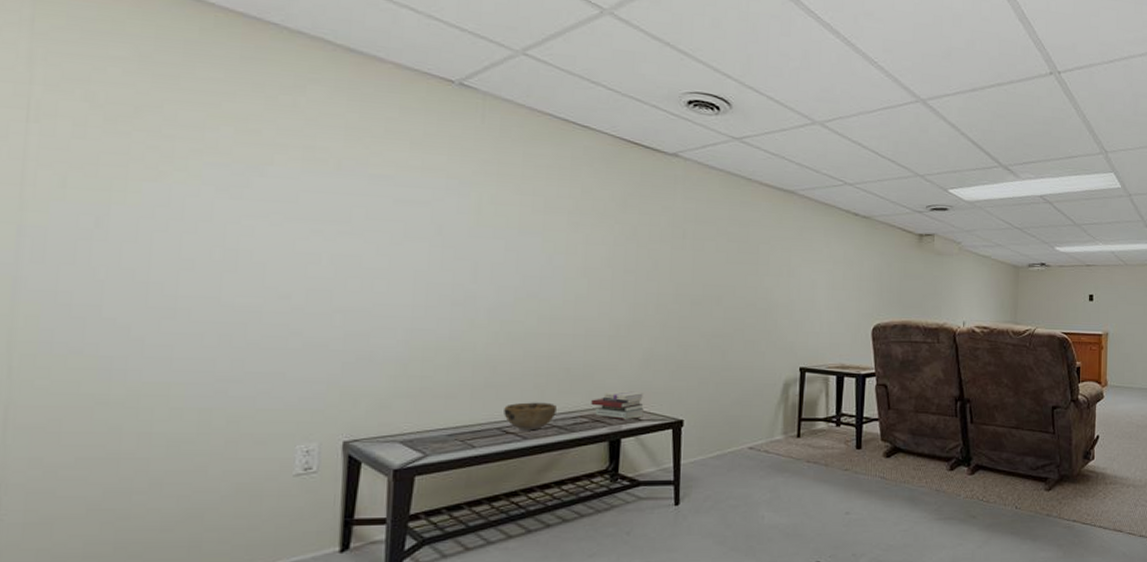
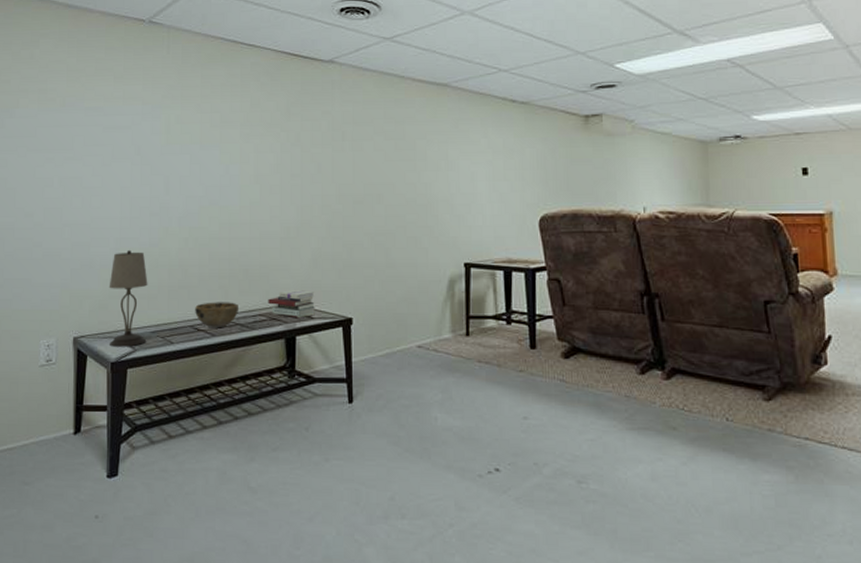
table lamp: none [392,343,446,452] -> present [109,250,148,347]

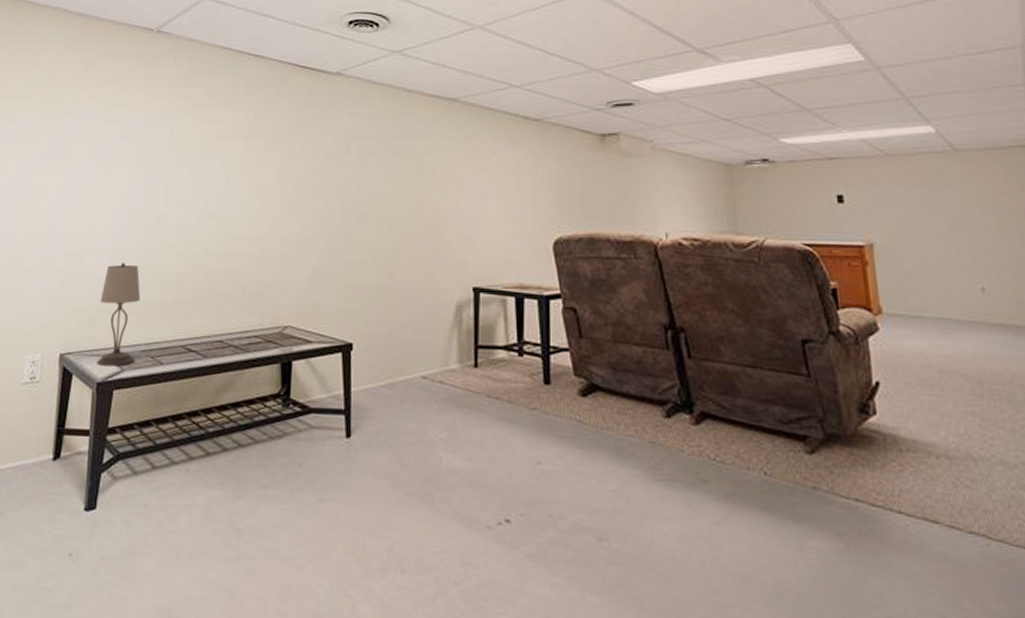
decorative bowl: present [195,302,238,327] -> none [187,320,233,348]
books: present [268,290,315,319] -> none [264,311,314,342]

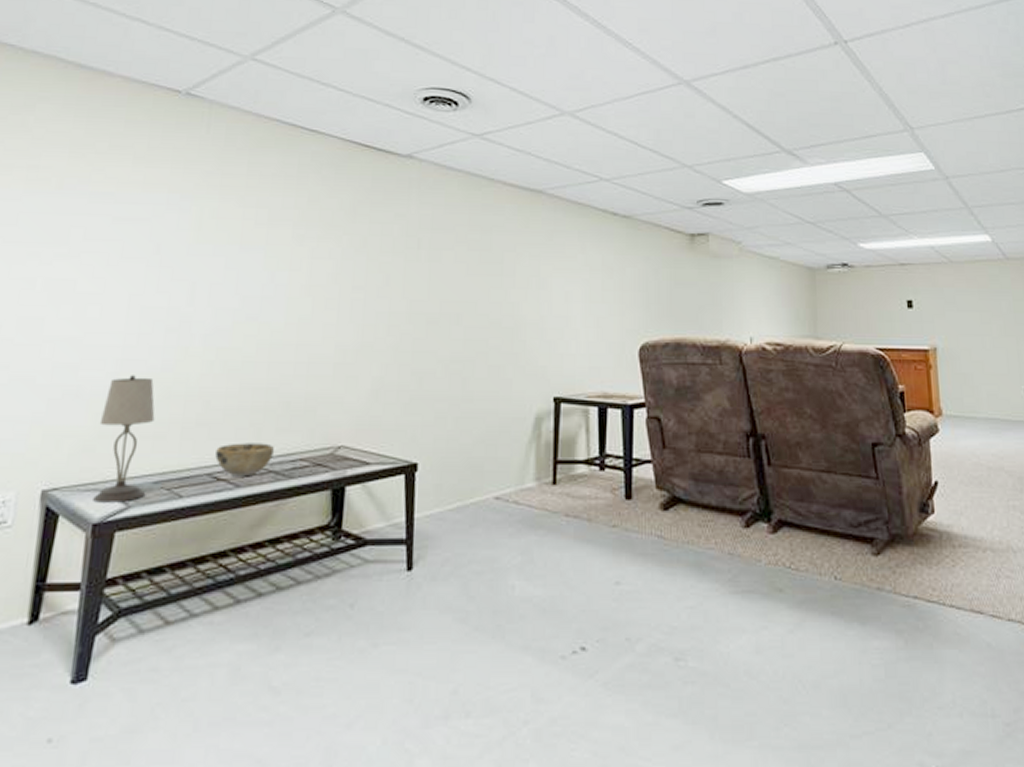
decorative bowl: none [187,320,233,348] -> present [215,443,274,475]

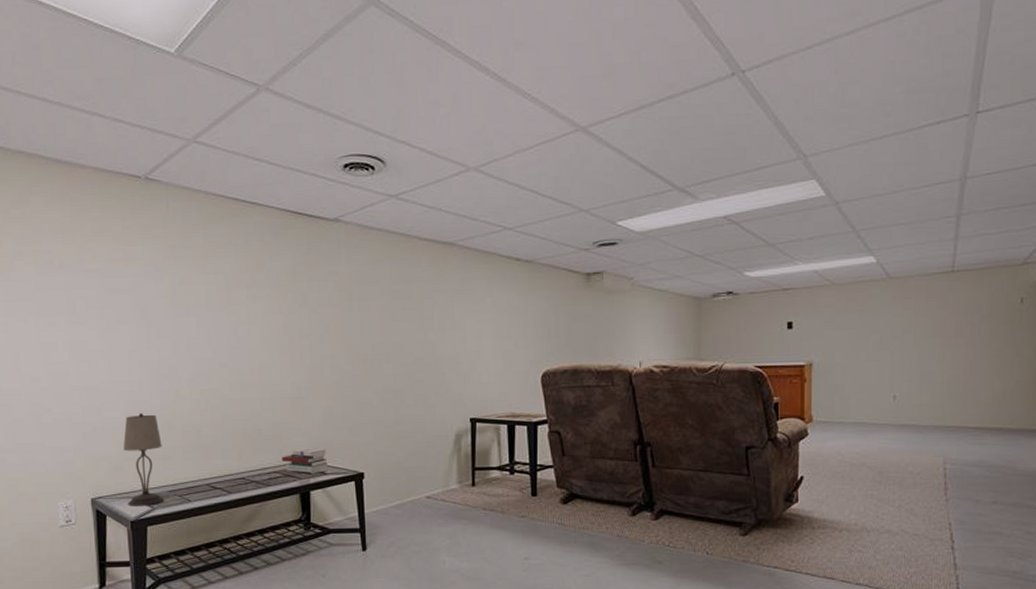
decorative bowl: present [215,443,274,475] -> none [210,460,253,485]
books: none [313,428,372,464] -> present [282,448,328,475]

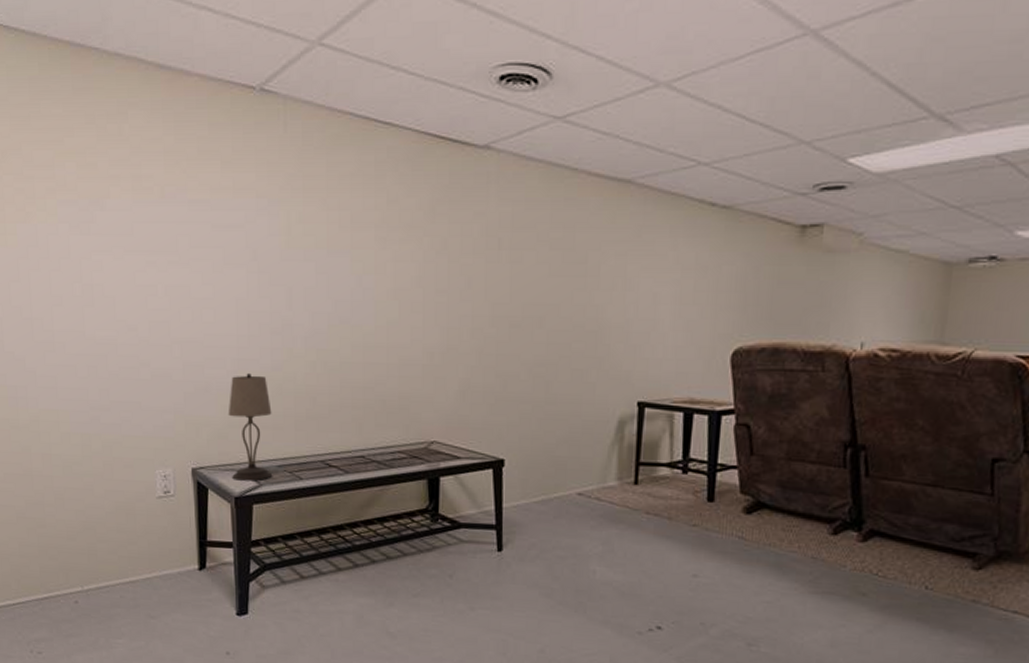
books: present [282,448,328,475] -> none [408,425,462,458]

